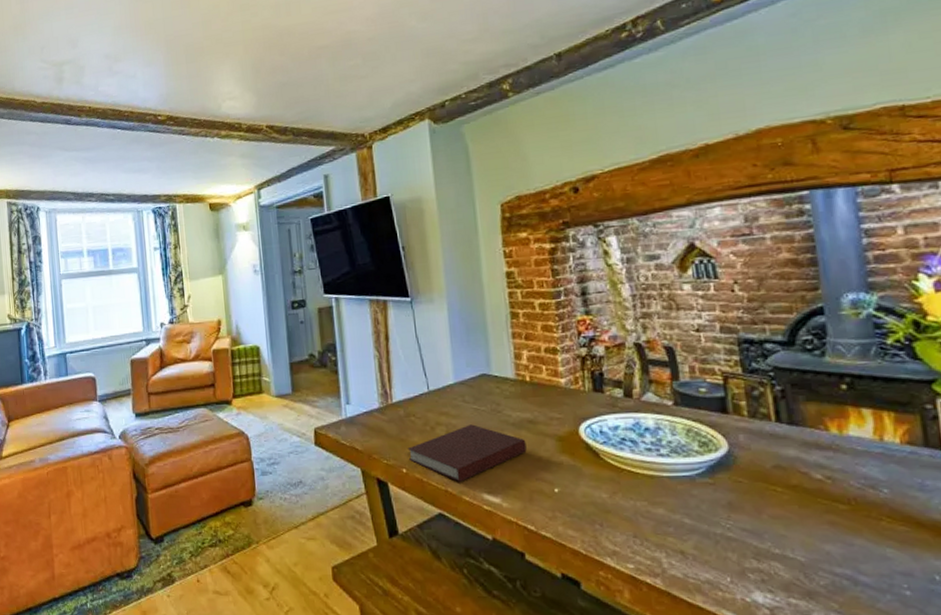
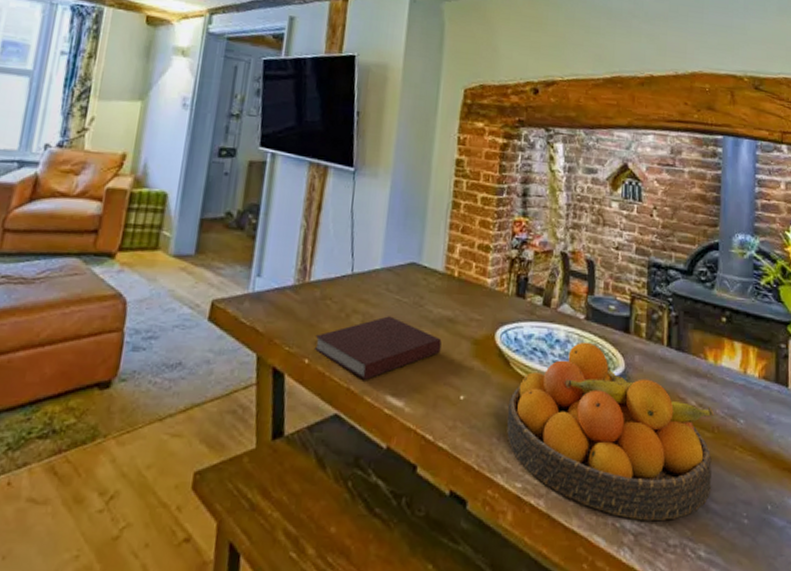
fruit bowl: none [605,427,858,596] -> present [507,341,715,521]

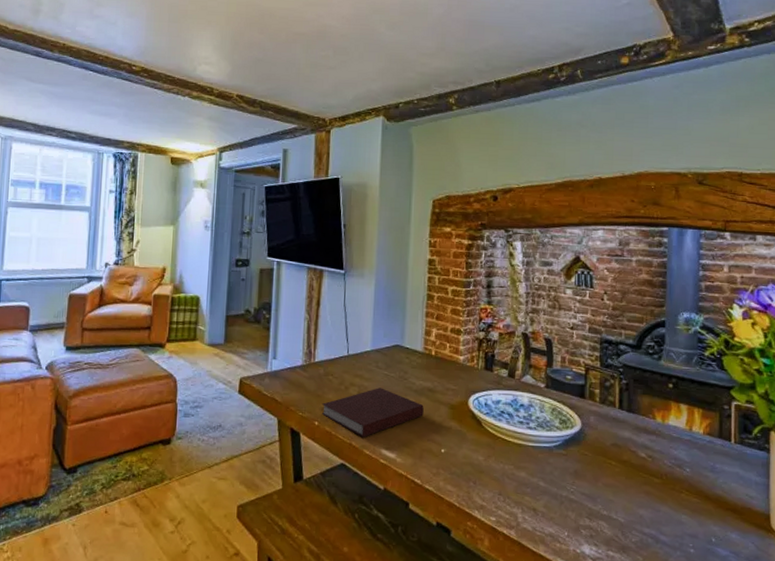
fruit bowl: present [507,341,715,521] -> none [481,405,663,549]

